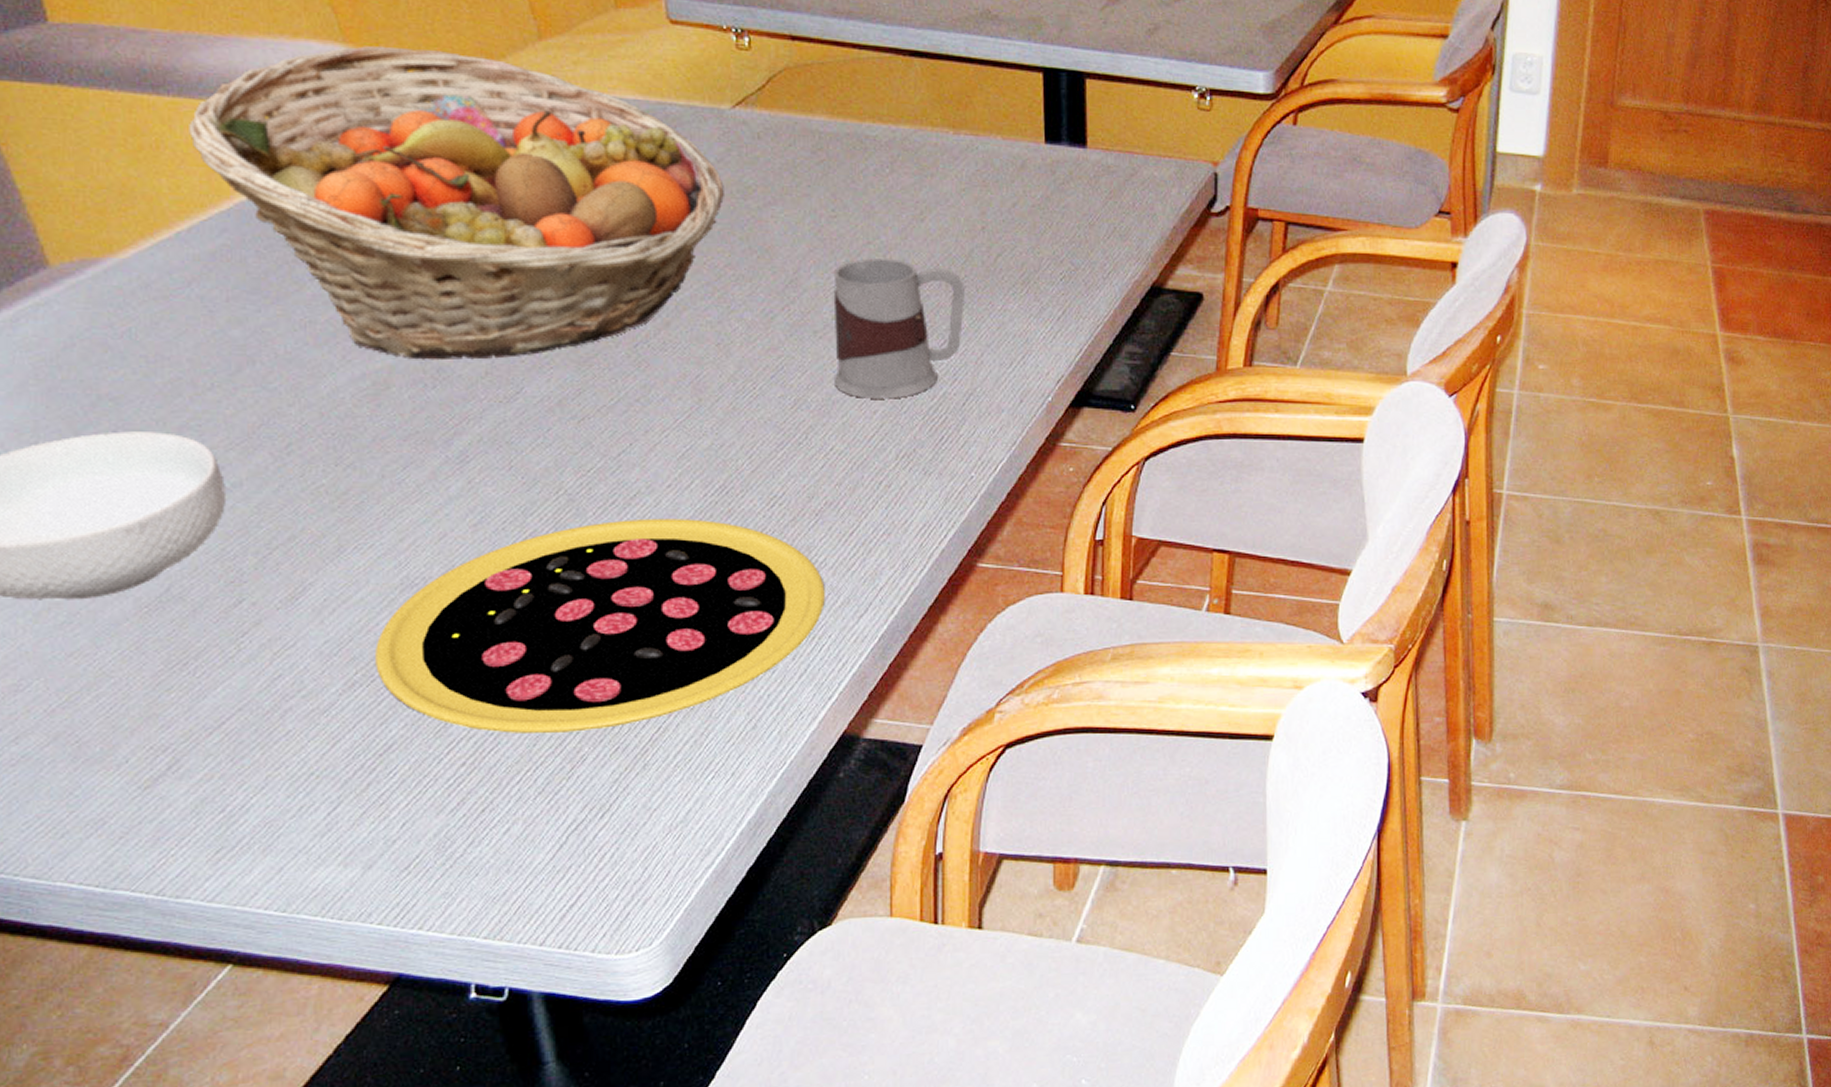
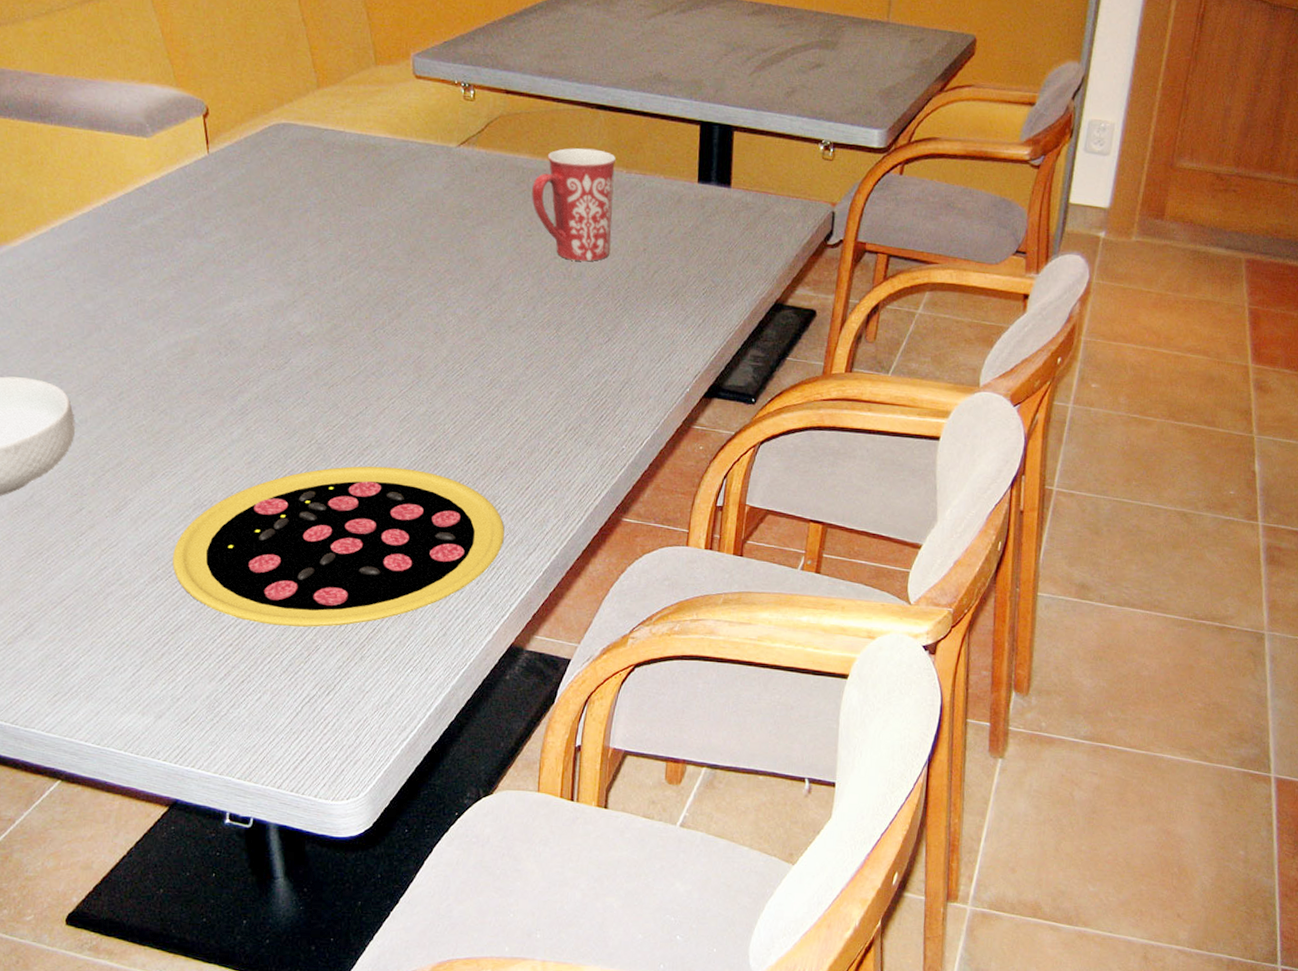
fruit basket: present [189,45,724,361] -> none [64,90,448,336]
mug: none [833,105,940,246] -> present [532,148,617,262]
mug: present [833,258,965,399] -> none [521,270,627,383]

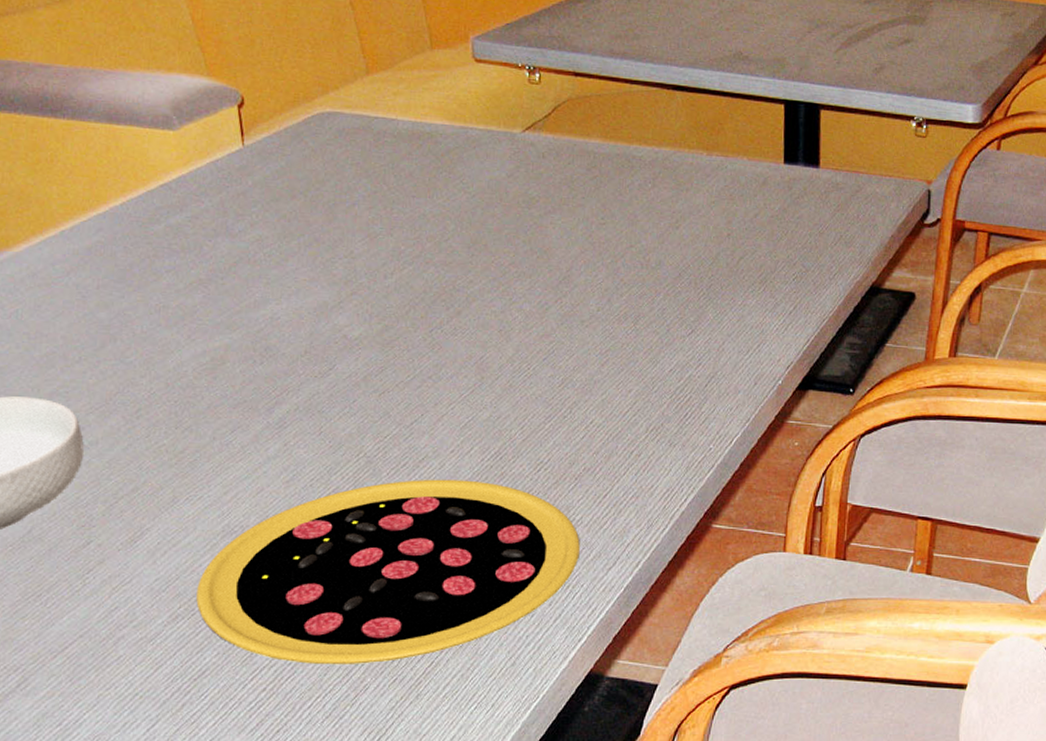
mug: present [532,148,617,262] -> none [604,130,696,249]

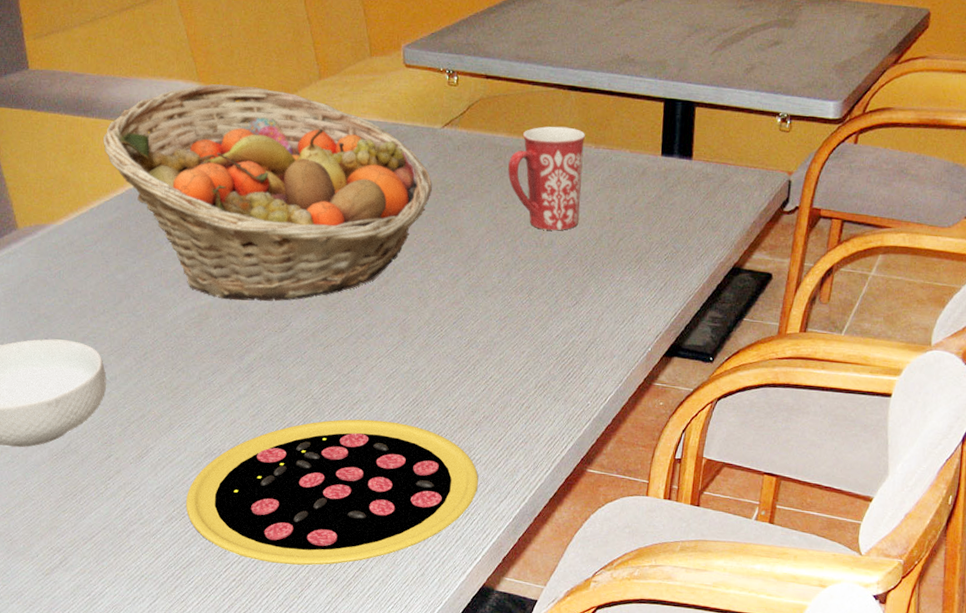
fruit basket: none [78,79,512,341] -> present [103,83,432,302]
mug: none [604,130,696,249] -> present [508,126,586,231]

